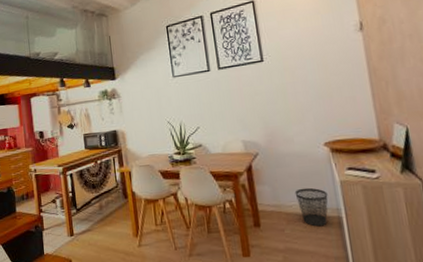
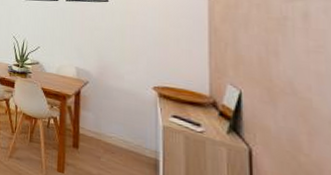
wastebasket: present [294,187,328,227] -> none [116,123,148,164]

